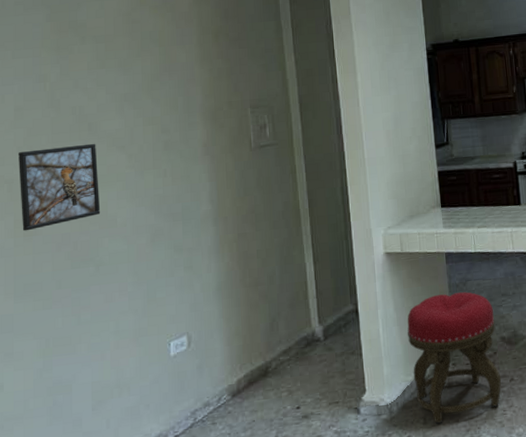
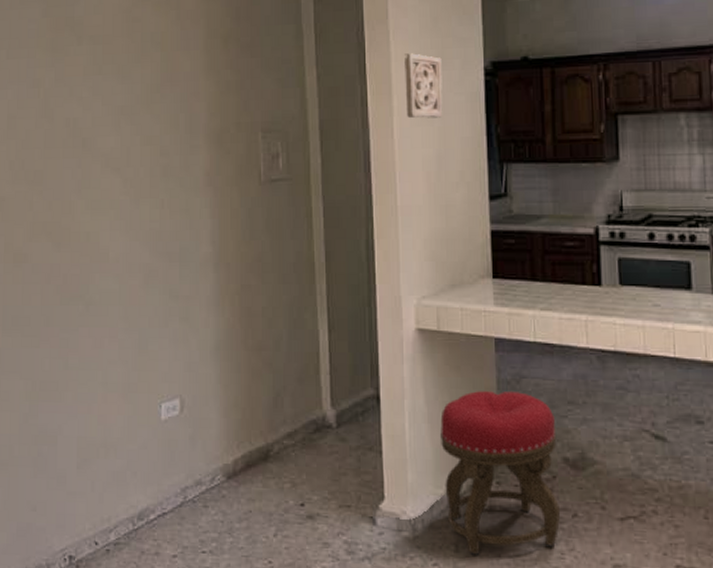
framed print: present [19,143,101,231] -> none [10,162,92,257]
wall ornament: none [365,40,397,90] -> present [404,53,443,118]

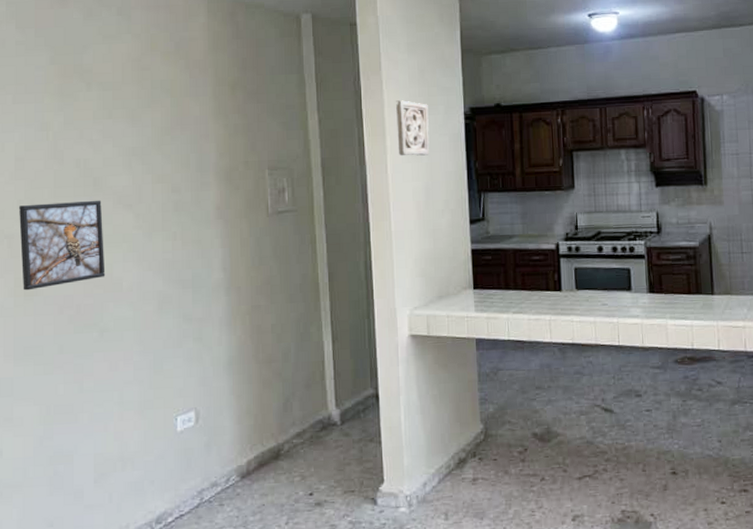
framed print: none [10,162,92,257] -> present [19,200,106,291]
stool: present [440,391,561,555] -> none [431,382,532,521]

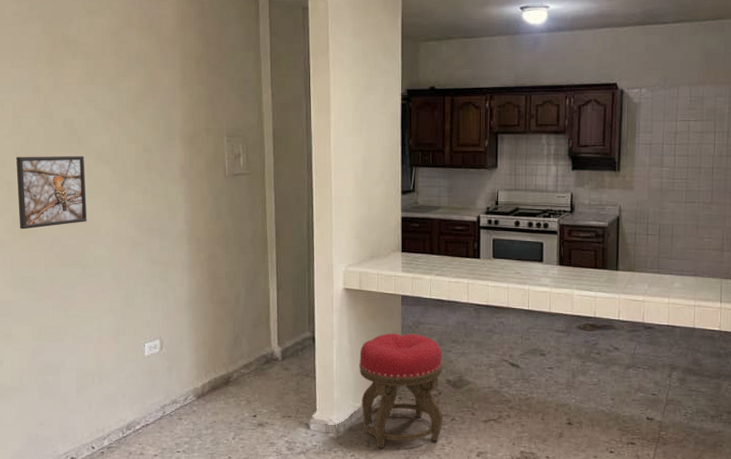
wall ornament: present [396,100,430,156] -> none [340,80,369,131]
stool: none [431,382,532,521] -> present [359,333,443,448]

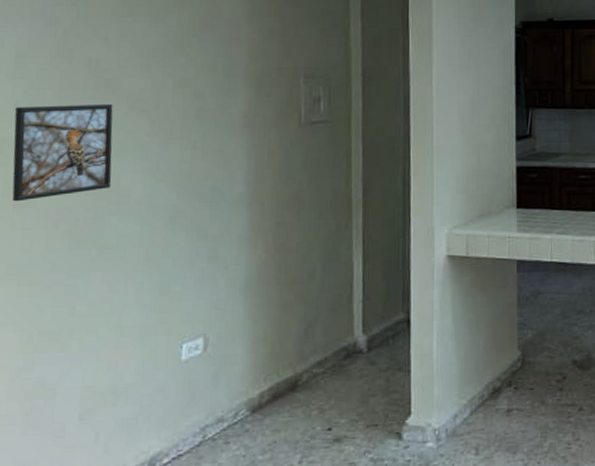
stool: present [359,333,443,448] -> none [466,306,569,456]

